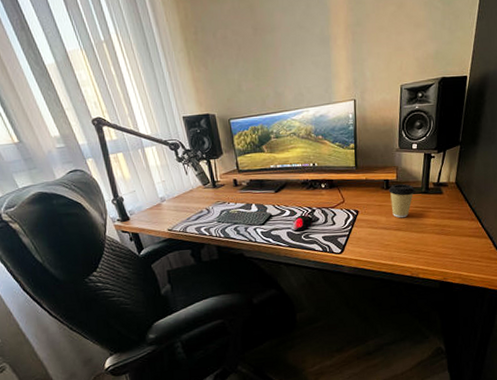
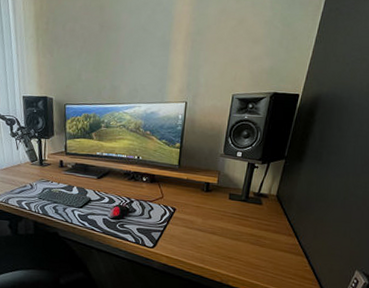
coffee cup: present [388,183,416,218] -> none [207,188,235,223]

